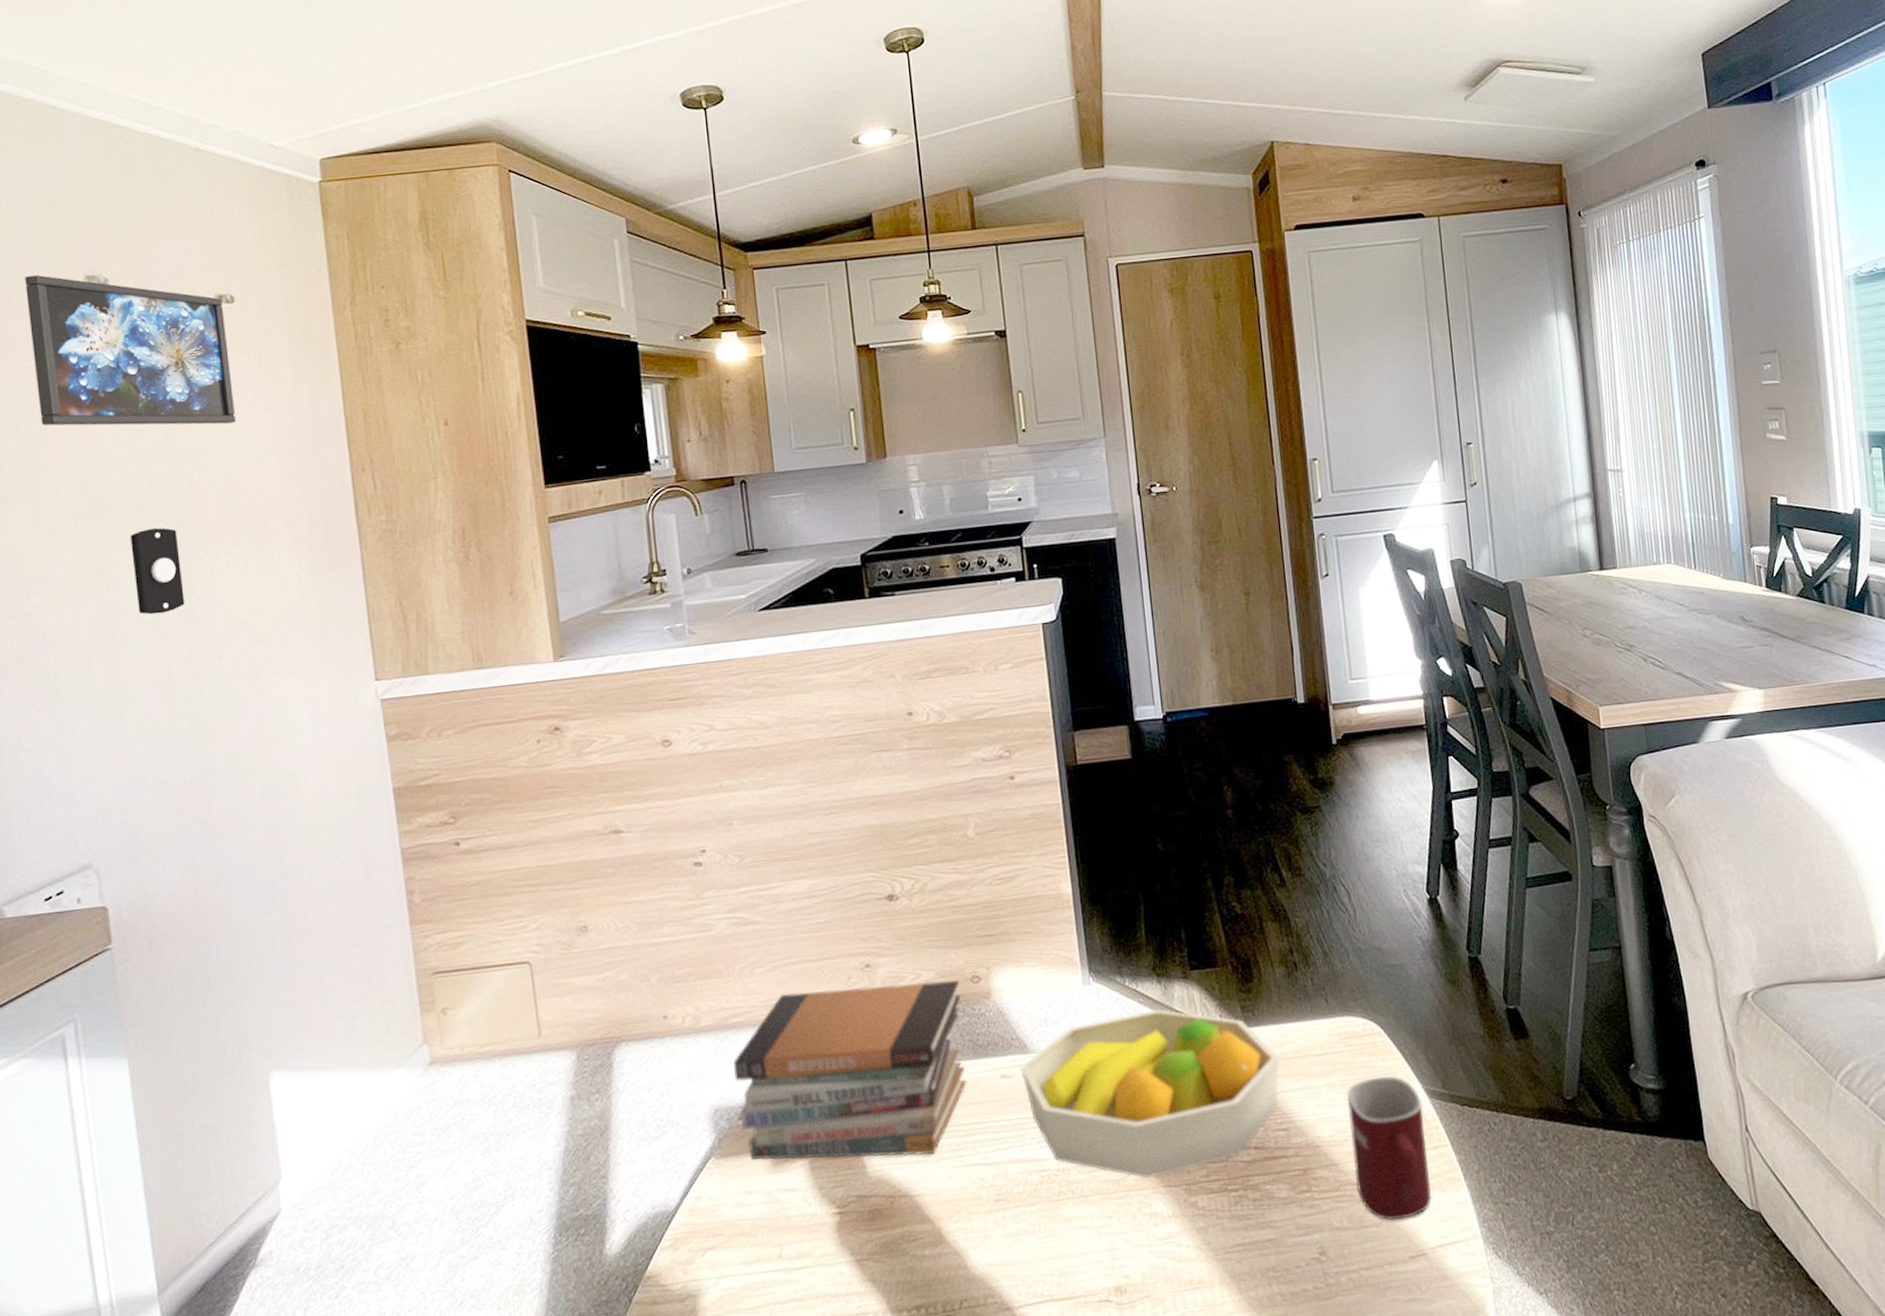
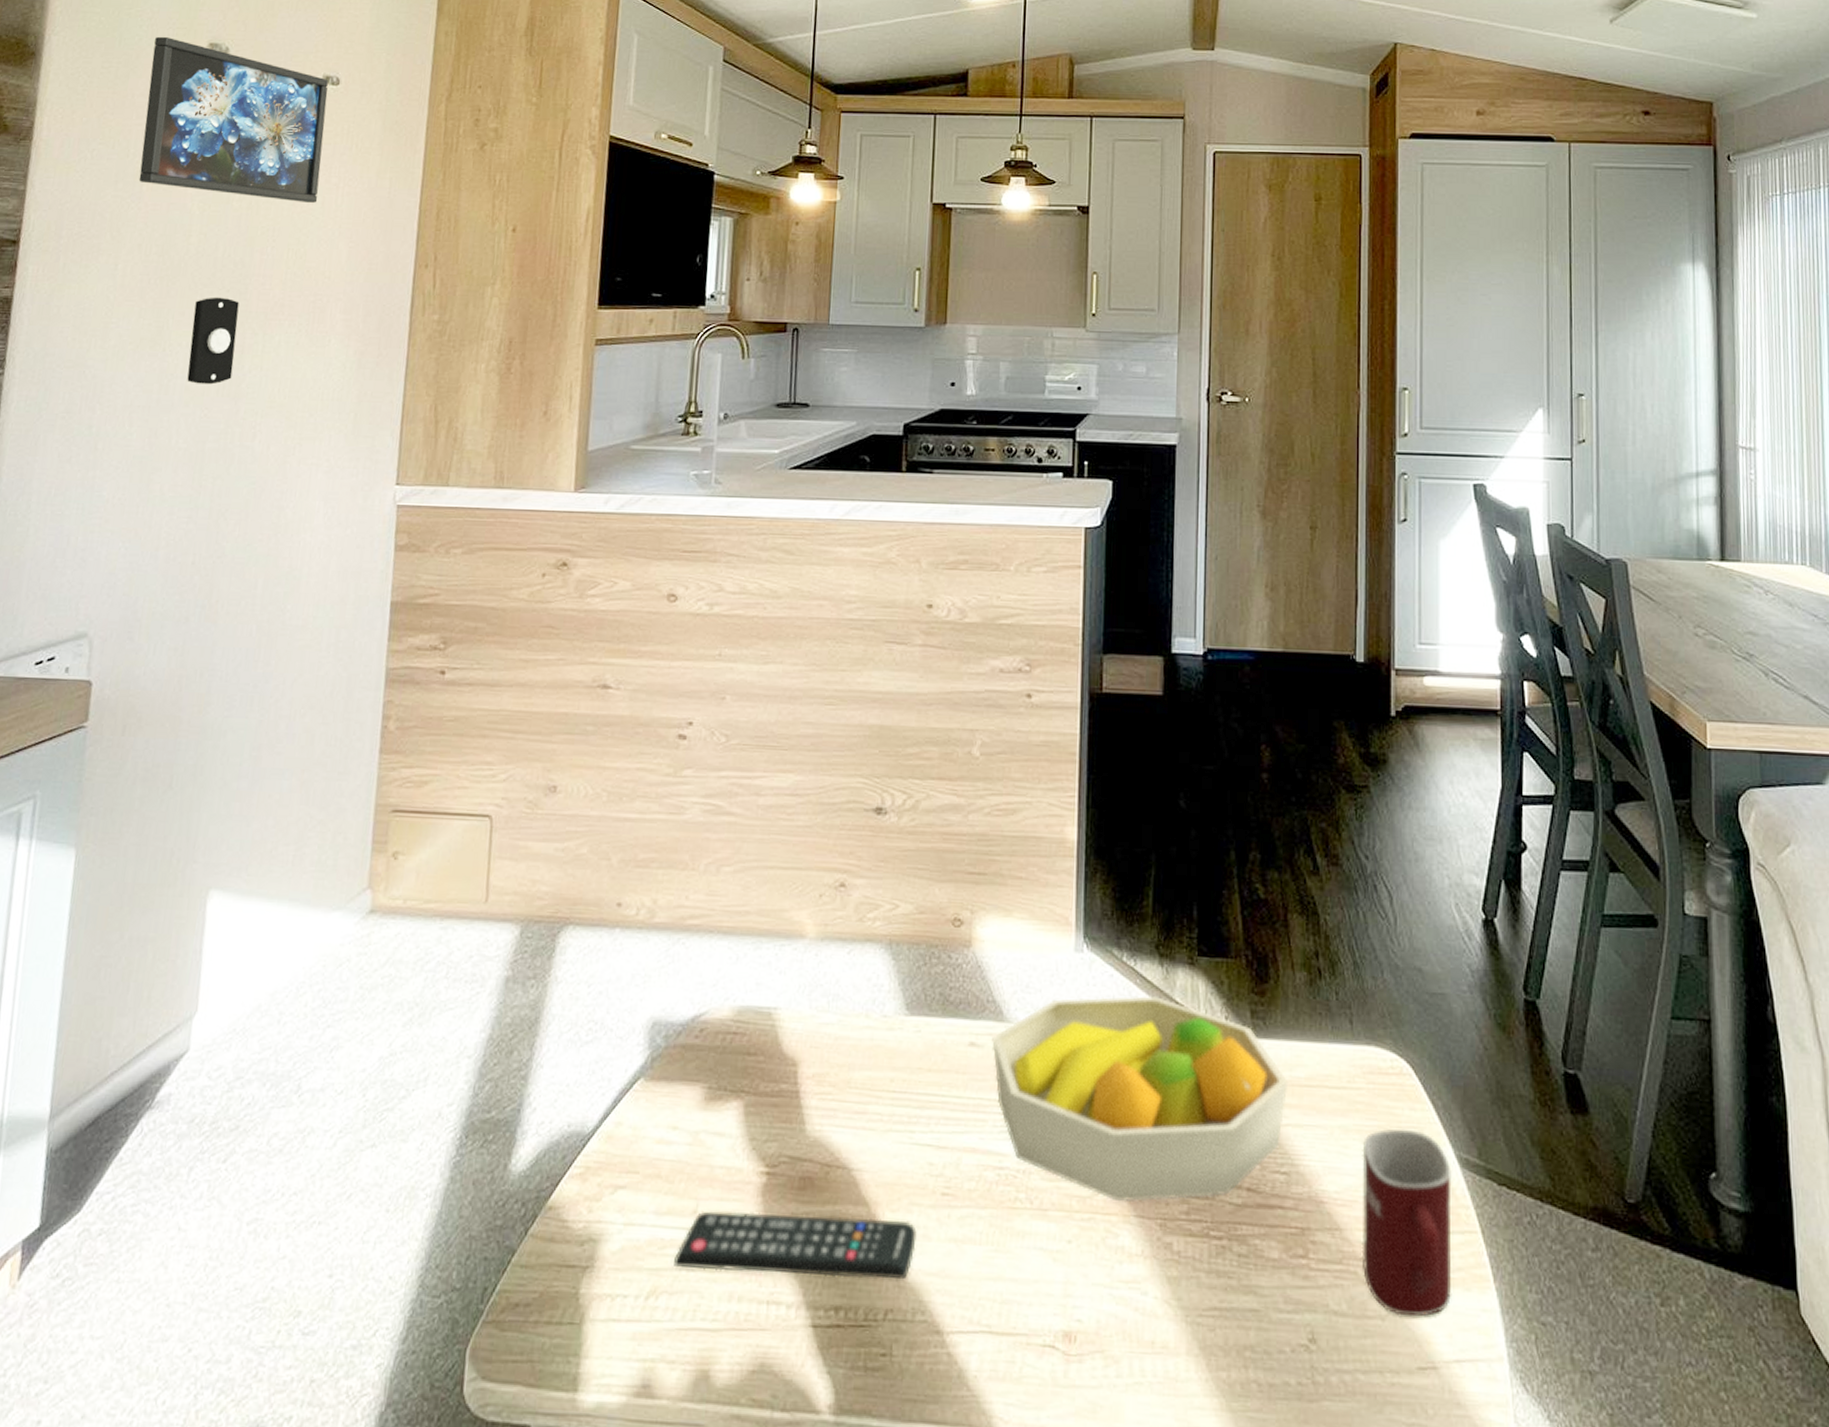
book stack: present [733,980,967,1161] -> none [678,901,939,1123]
remote control: none [768,1227,979,1302] -> present [674,1211,917,1280]

